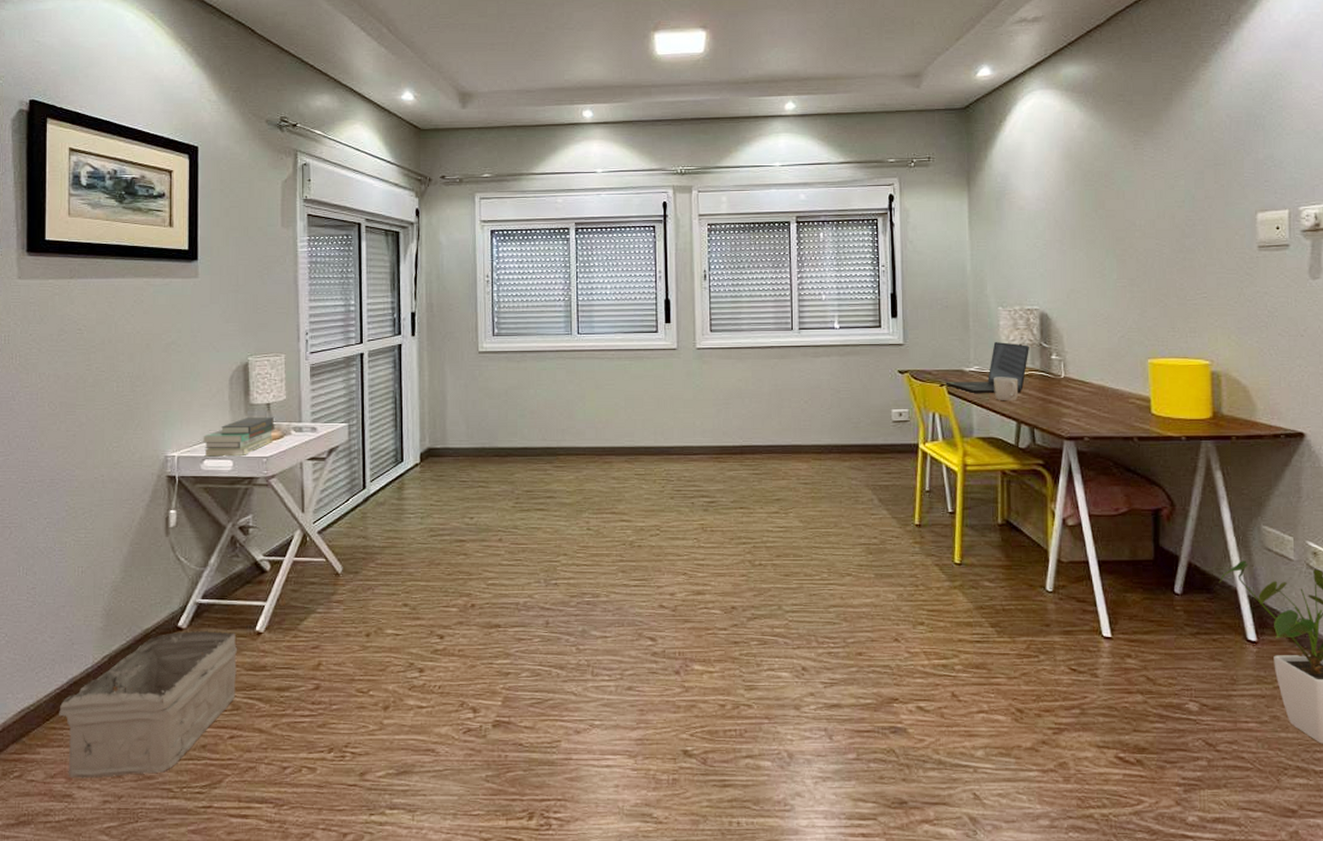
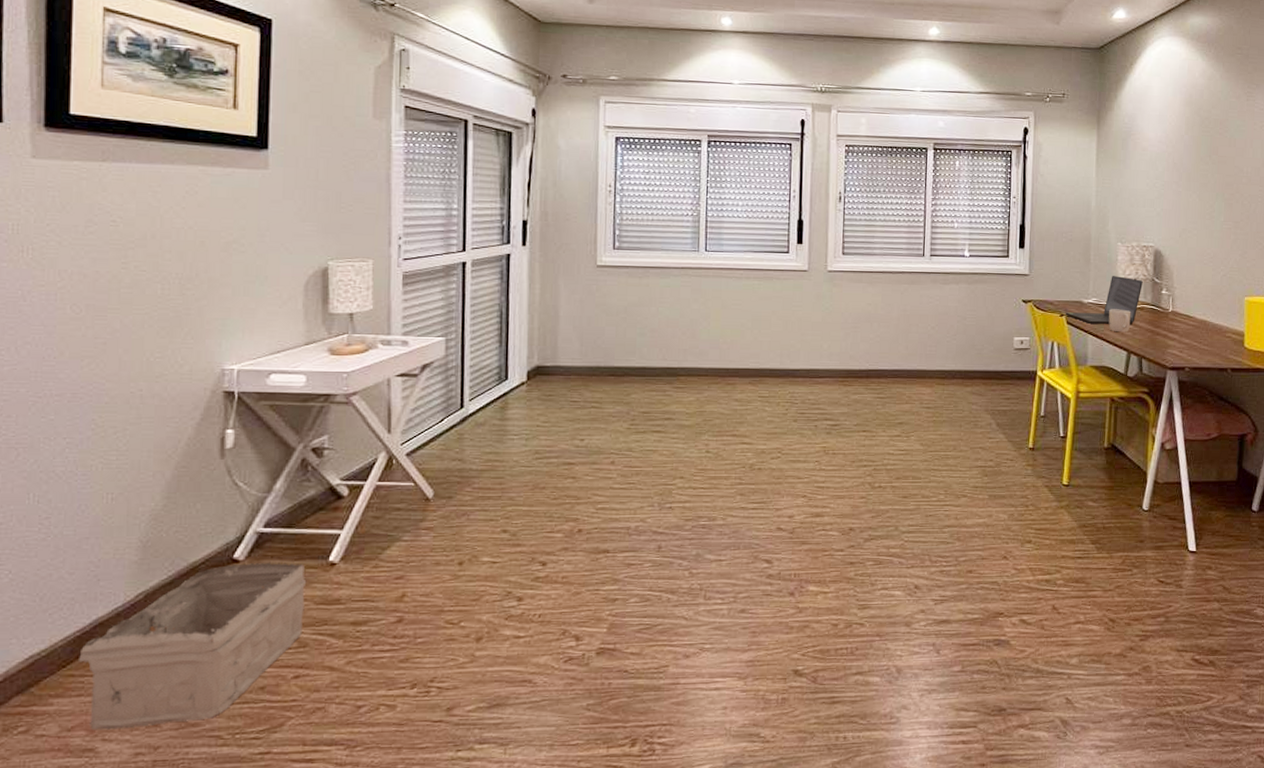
books: present [203,418,275,457] -> none [270,328,359,371]

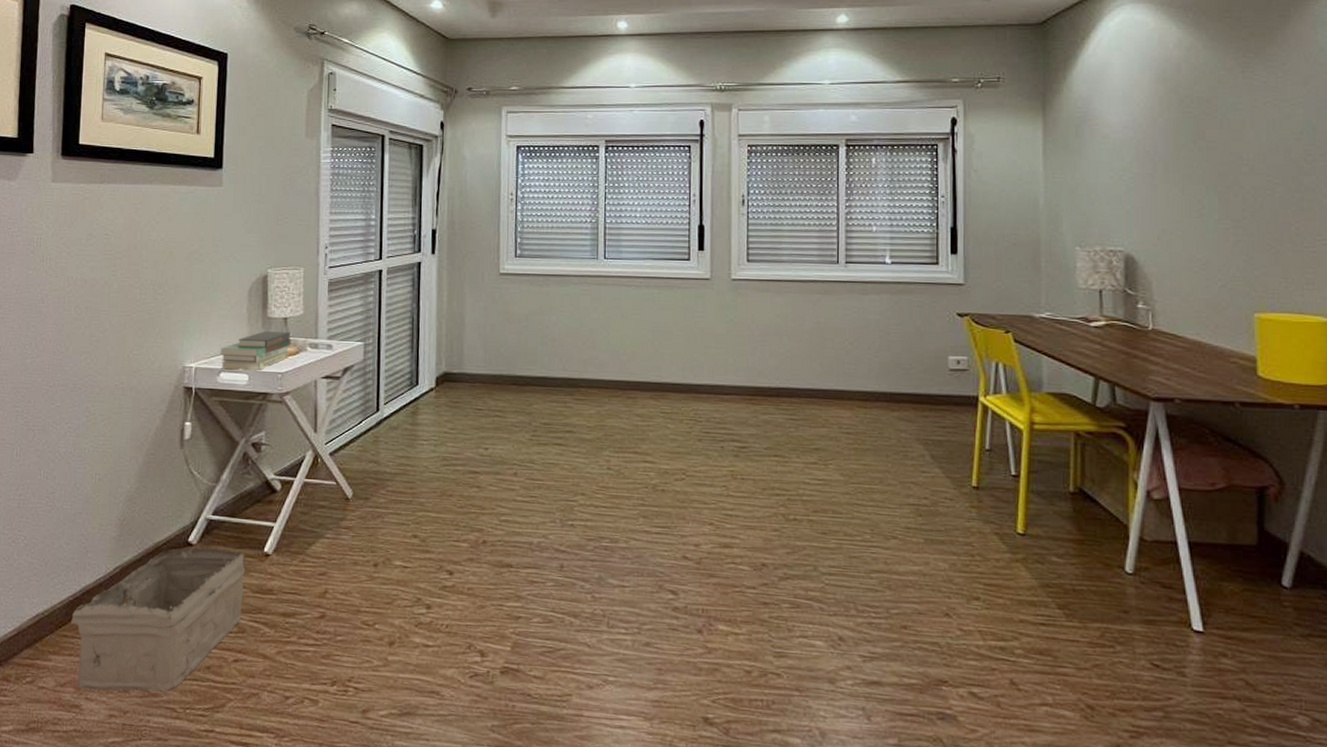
books: none [270,328,359,371] -> present [220,331,291,371]
laptop: present [1065,276,1143,325] -> none [1011,286,1111,345]
mug: present [1108,309,1131,333] -> none [1068,325,1098,354]

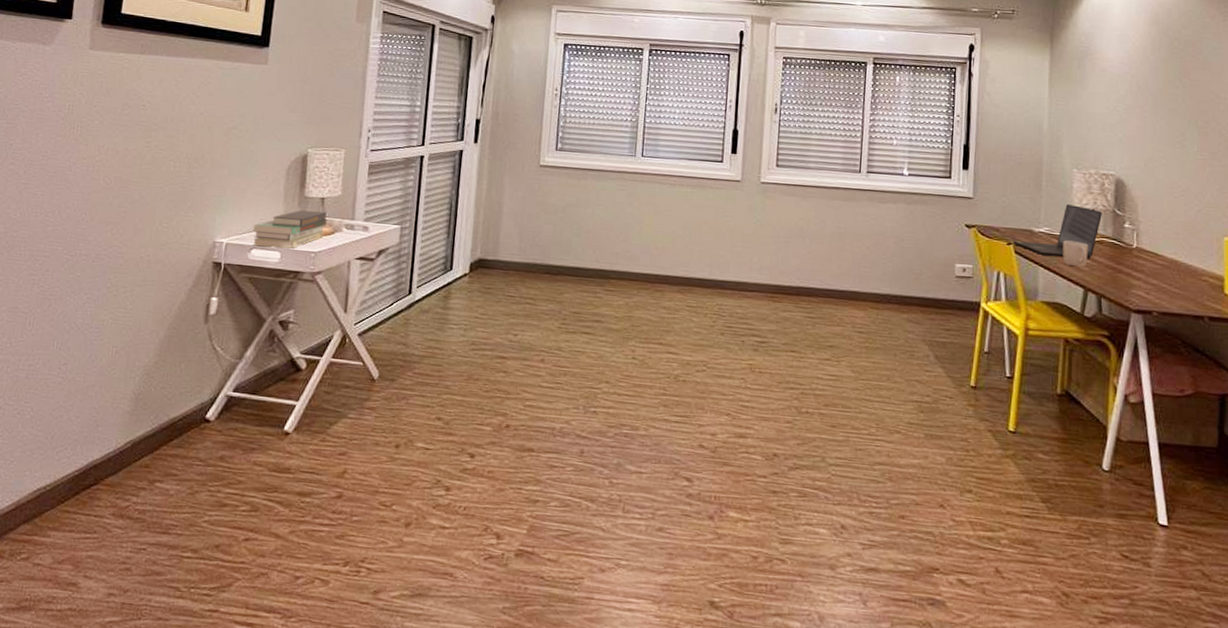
basket: present [55,547,246,691] -> none [58,424,264,570]
laptop: none [1011,286,1111,345] -> present [1013,204,1102,259]
mug: none [1068,325,1098,354] -> present [1062,240,1089,268]

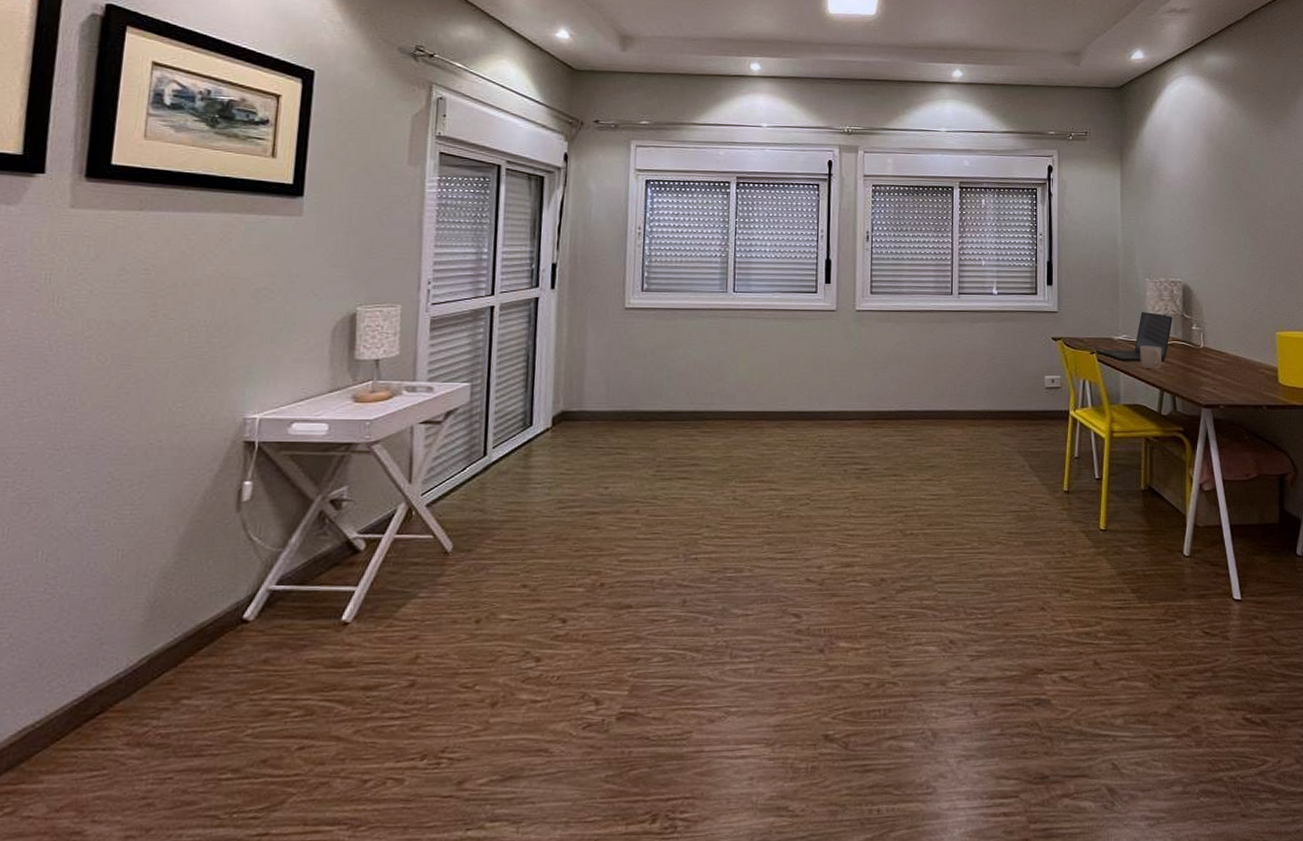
books: present [253,210,327,249] -> none [293,375,384,419]

